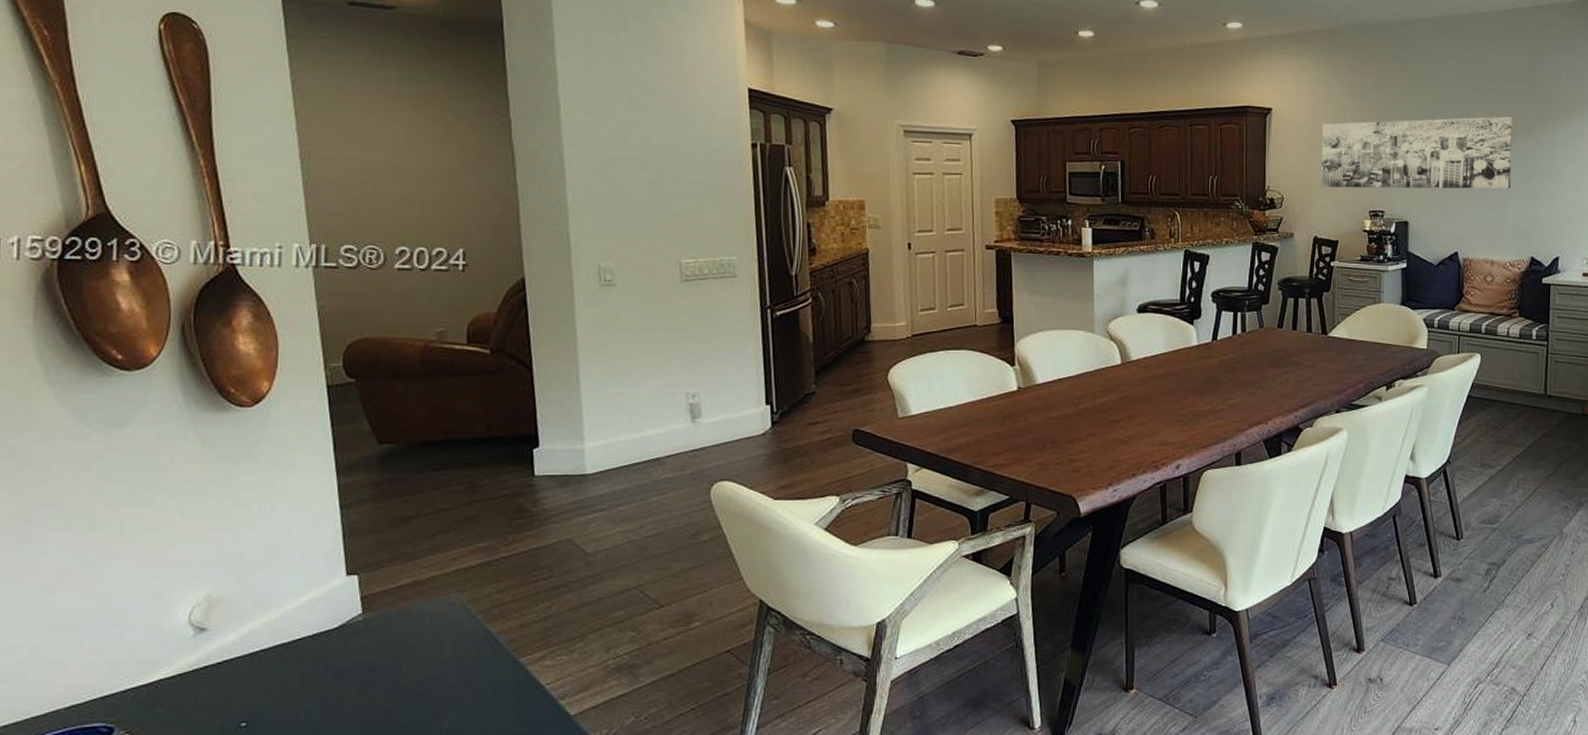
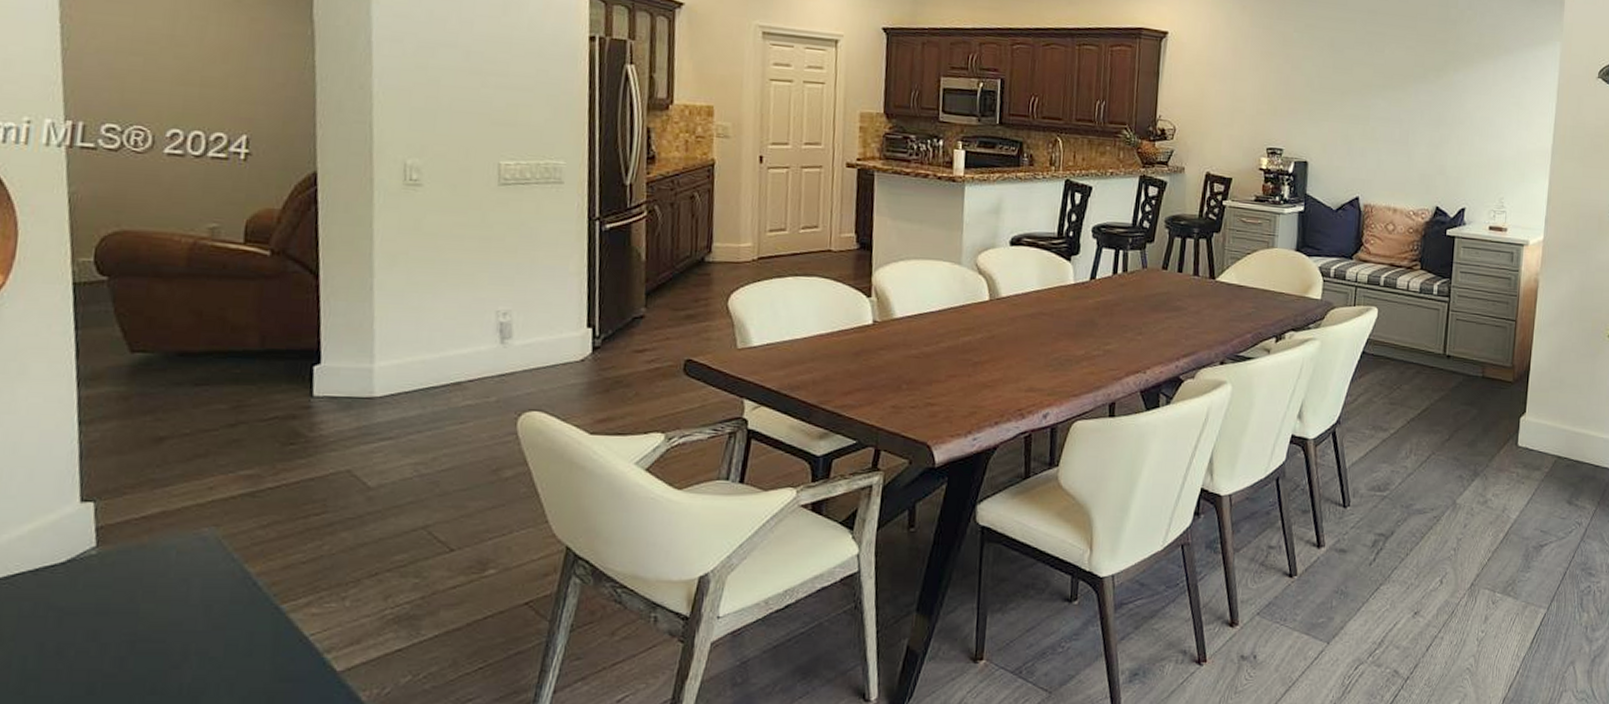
wall art: present [1321,116,1514,189] -> none [1217,51,1425,133]

